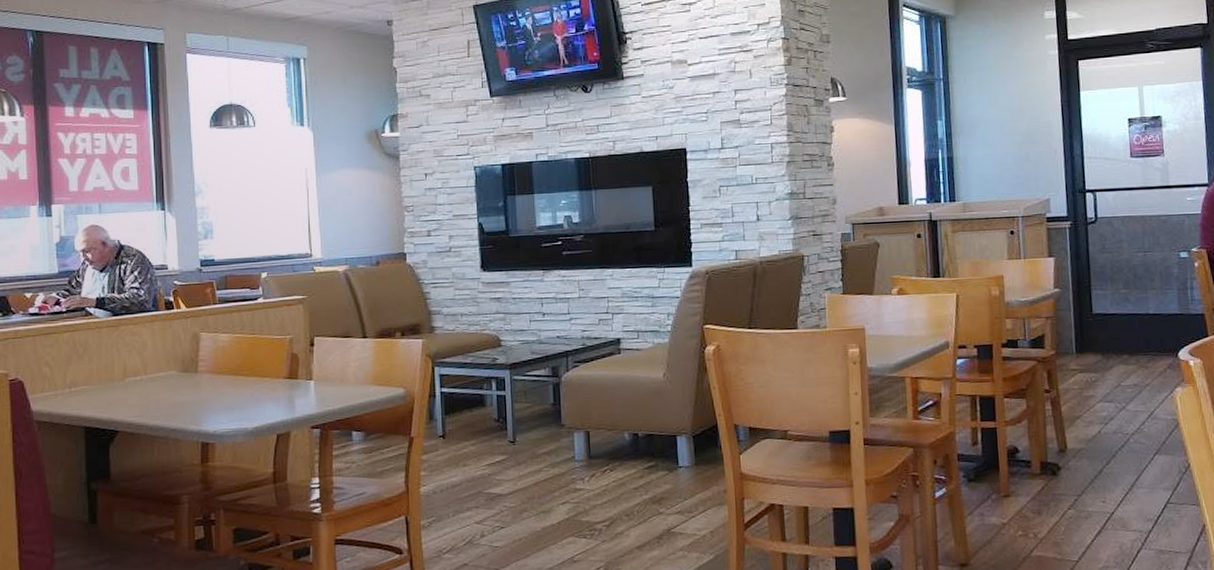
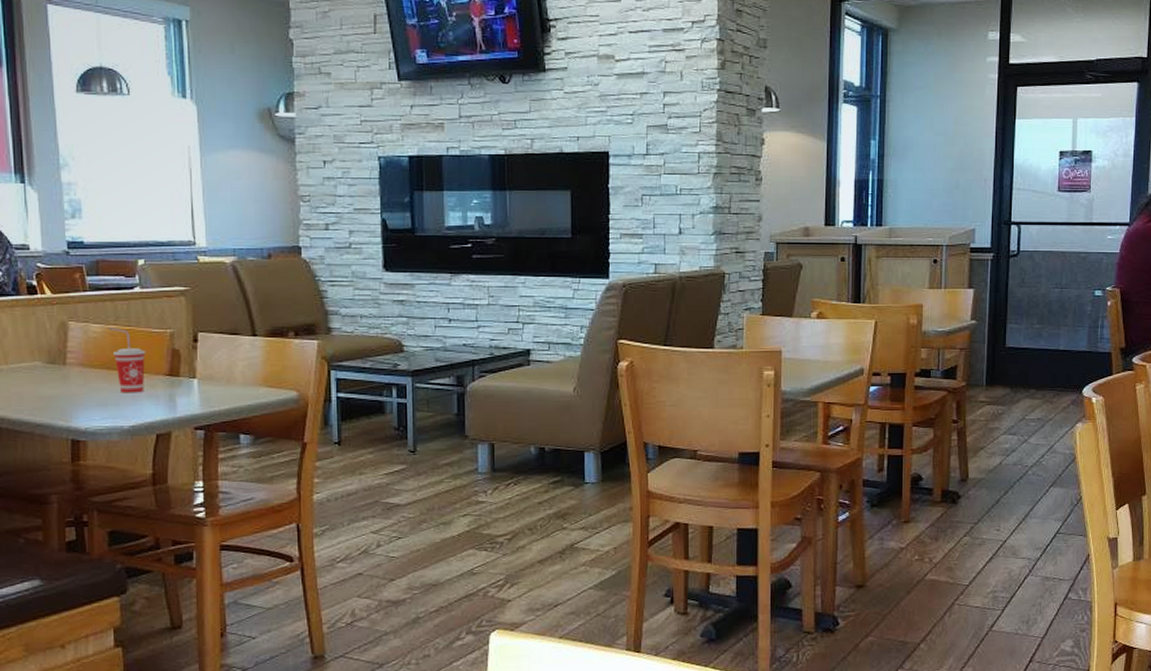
beverage cup: none [235,336,268,397] -> present [108,327,146,393]

